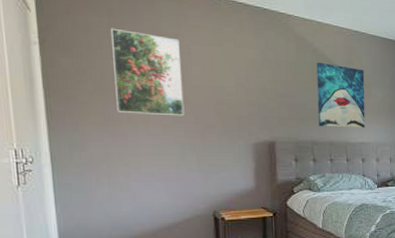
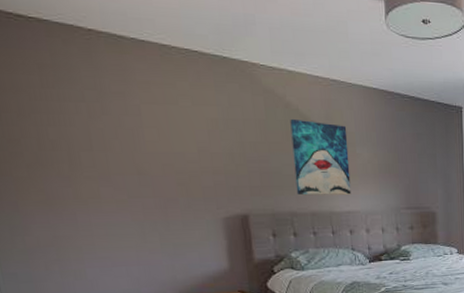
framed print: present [111,28,185,117] -> none [44,87,141,190]

